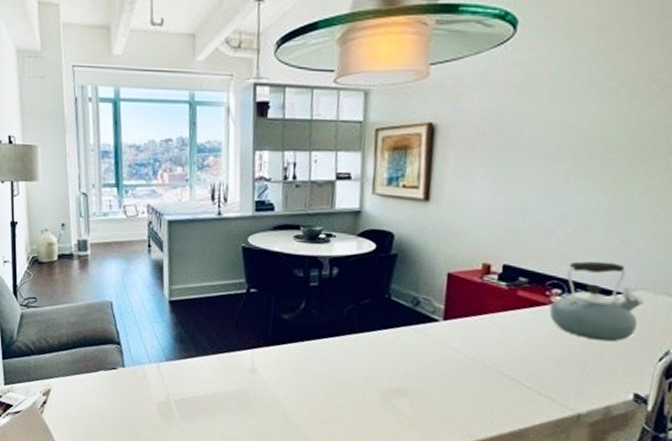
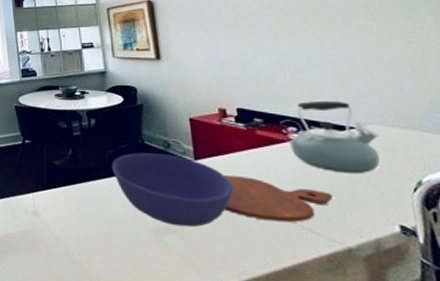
bowl: none [349,309,479,391] -> present [112,153,234,228]
cutting board: none [463,338,578,388] -> present [224,175,333,223]

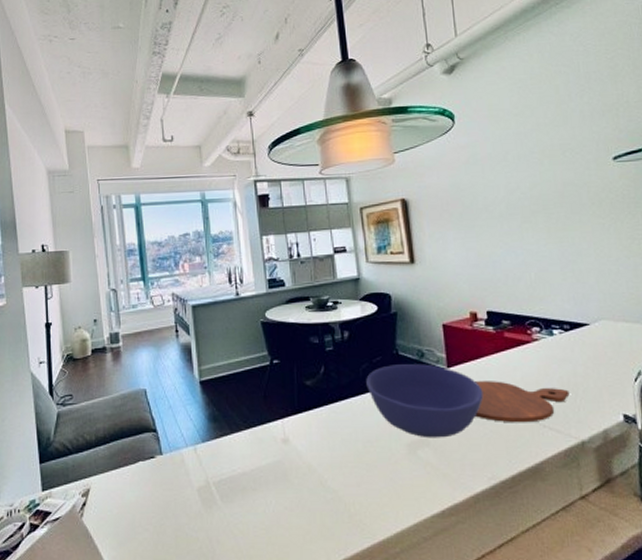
kettle: present [289,100,381,174] -> none [533,298,609,370]

